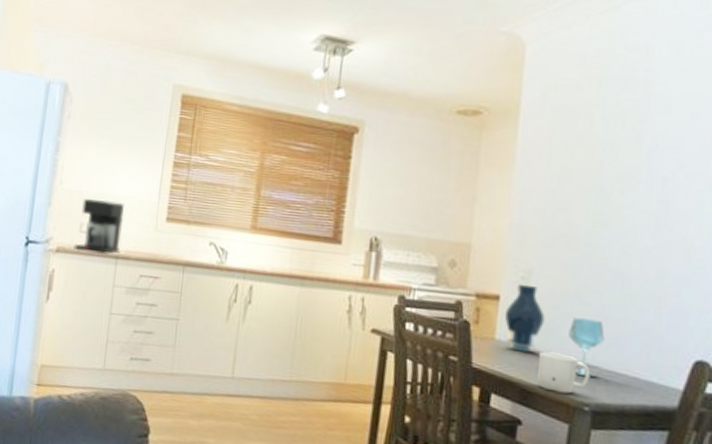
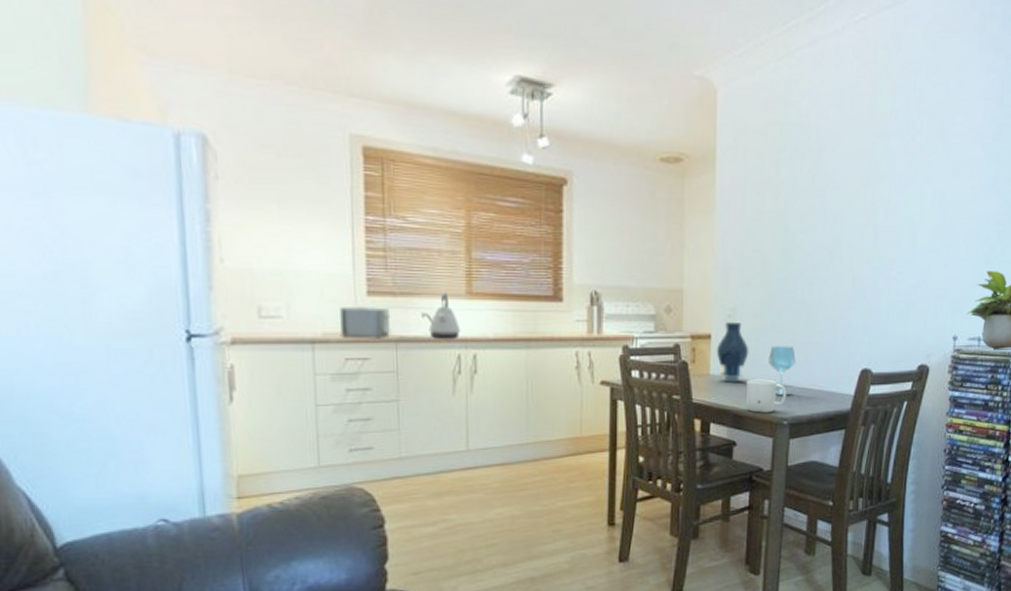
coffee maker: present [74,198,124,255] -> none [255,276,314,342]
toaster: none [139,229,183,262] -> present [339,307,392,340]
kettle: none [213,224,242,270] -> present [428,292,461,340]

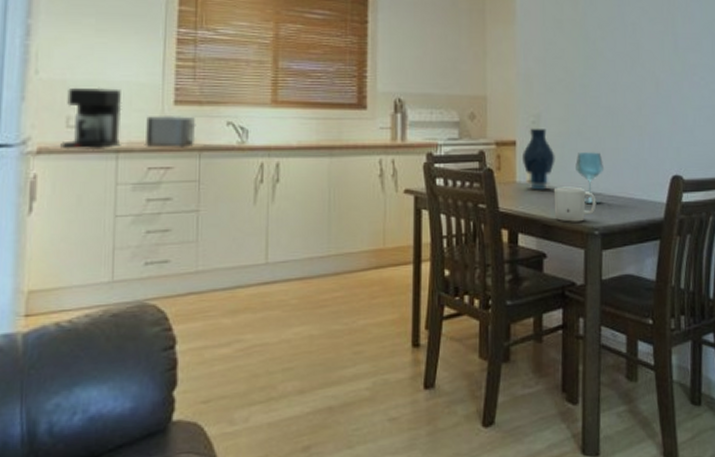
coffee maker: none [255,276,314,342] -> present [60,87,122,151]
kettle: present [428,292,461,340] -> none [232,100,265,149]

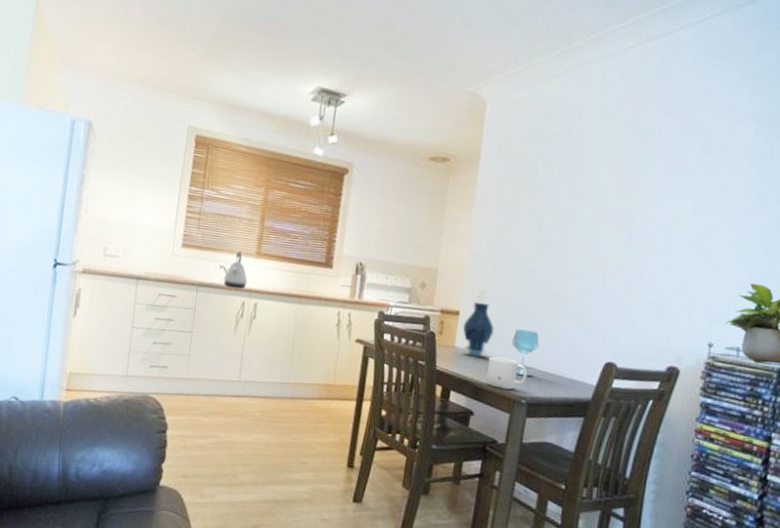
coffee maker: present [60,87,122,151] -> none [98,225,144,276]
toaster: present [144,116,196,148] -> none [157,254,197,283]
kettle: none [232,100,265,149] -> present [223,250,248,290]

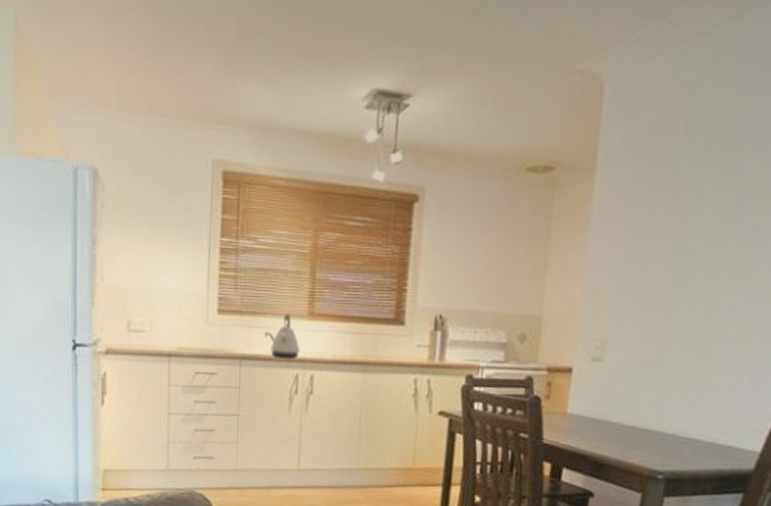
vase: present [462,302,495,357] -> none [576,354,620,425]
mug: present [486,356,528,390] -> none [610,422,666,463]
wine glass: present [512,329,540,377] -> none [643,385,683,446]

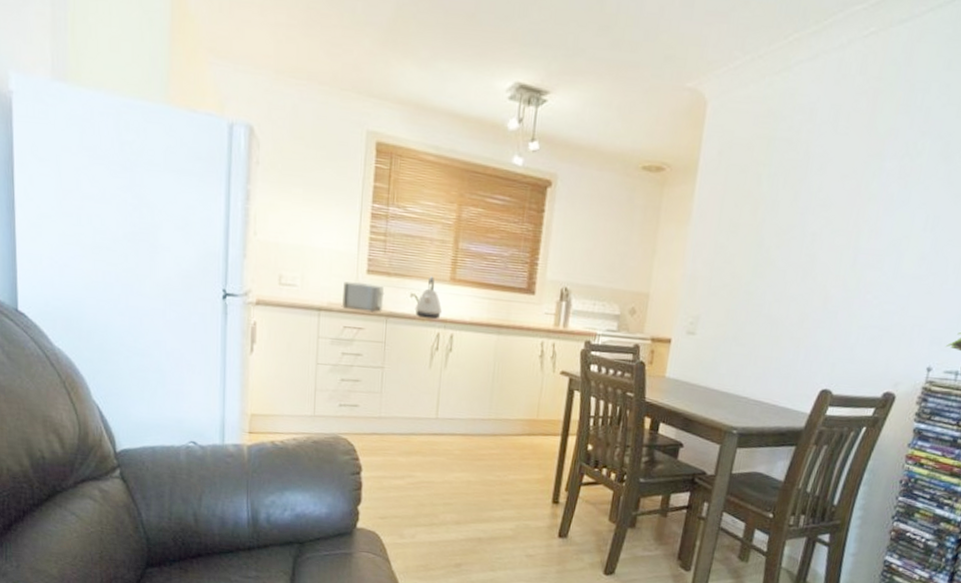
toaster: none [192,324,237,356] -> present [341,281,385,313]

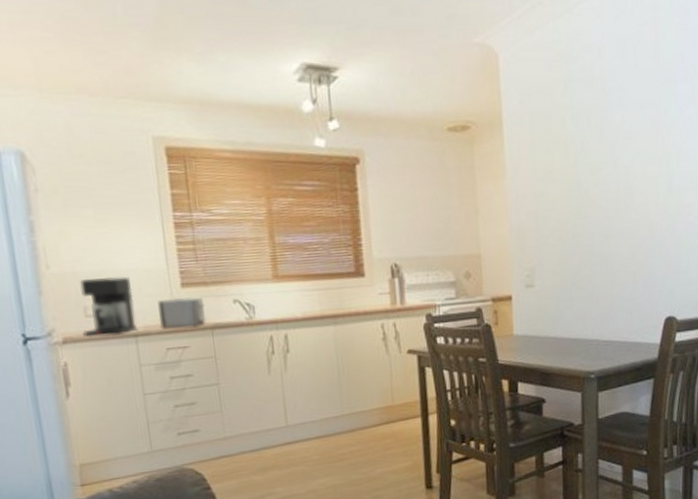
coffee maker: none [274,250,324,307] -> present [80,276,137,338]
kettle: present [414,276,443,320] -> none [240,277,271,324]

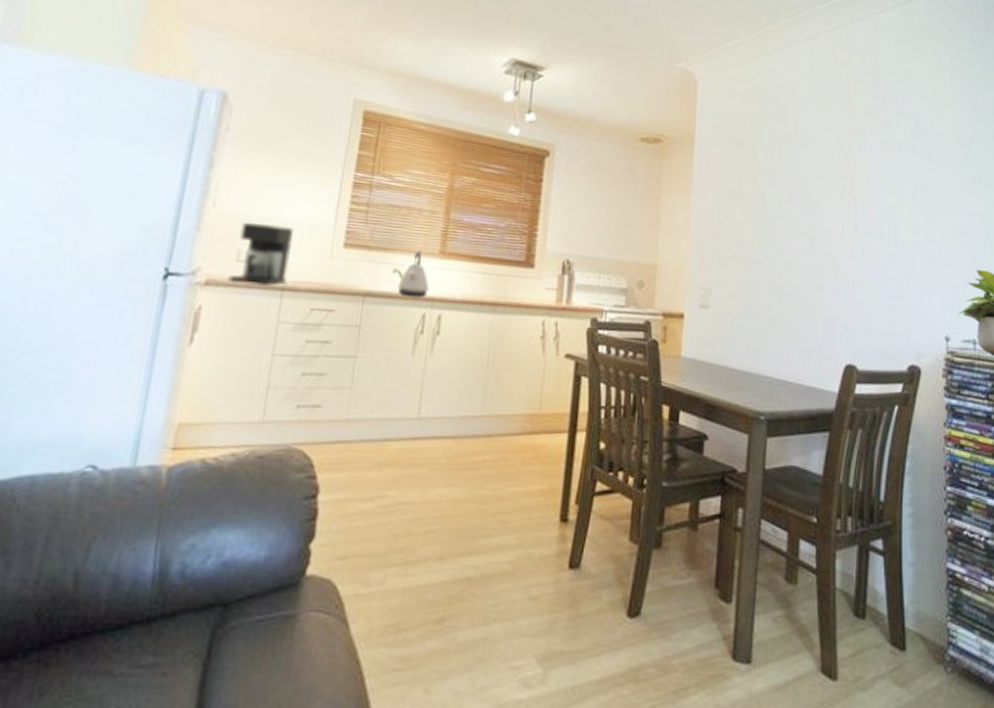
toaster: present [157,297,207,330] -> none [310,257,363,292]
kettle: none [240,277,271,324] -> present [397,249,430,299]

